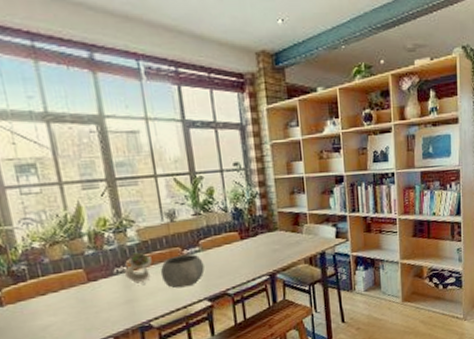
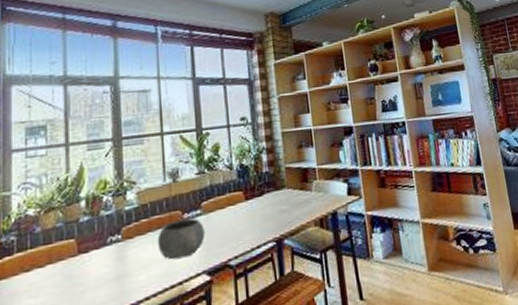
succulent plant: present [123,251,152,285] -> none [118,216,149,256]

